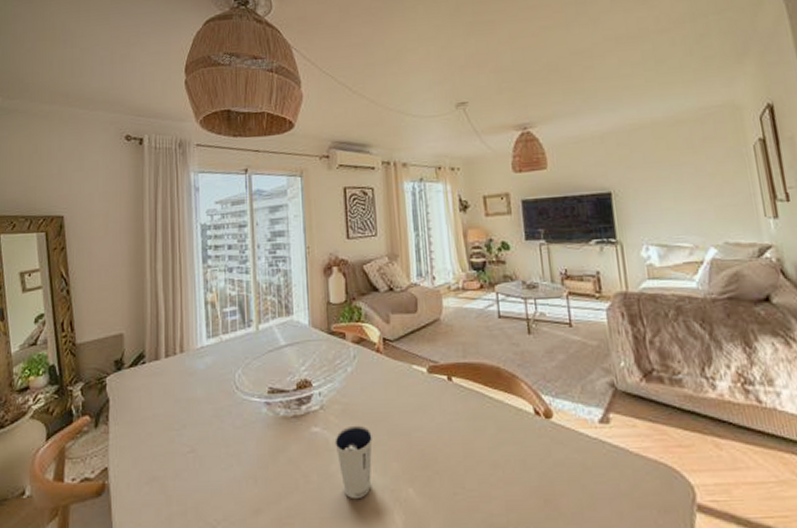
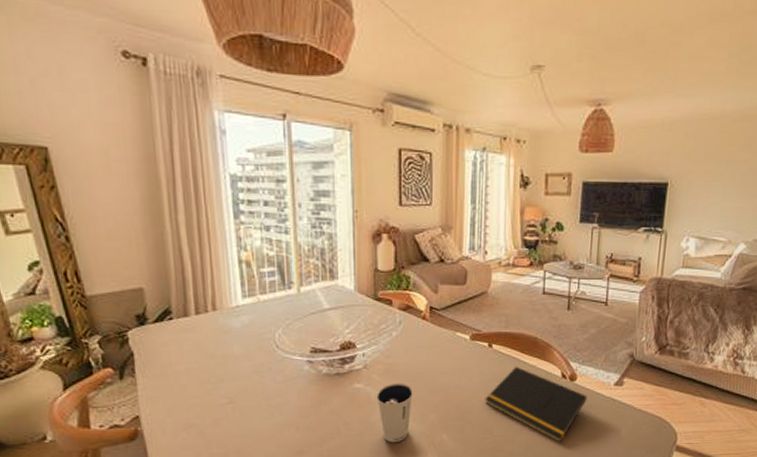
notepad: none [451,401,570,499] -> present [485,366,587,442]

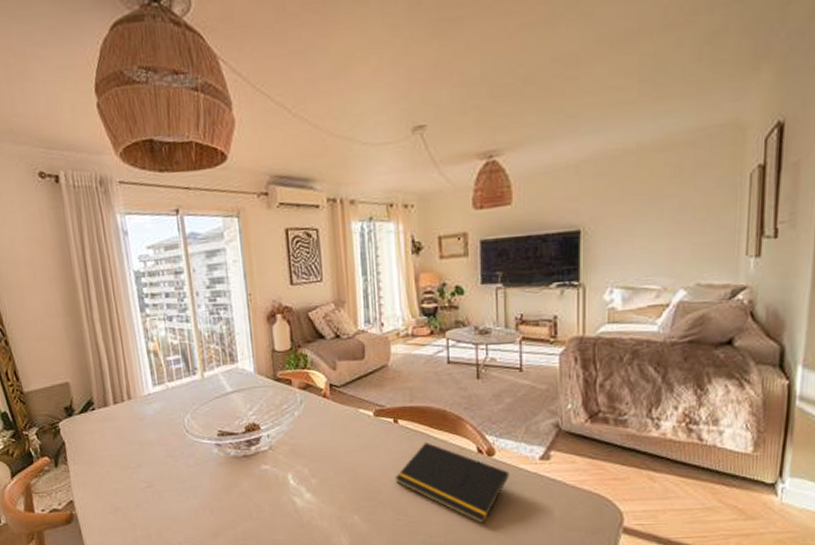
dixie cup: present [376,383,414,443] -> none [284,463,321,525]

